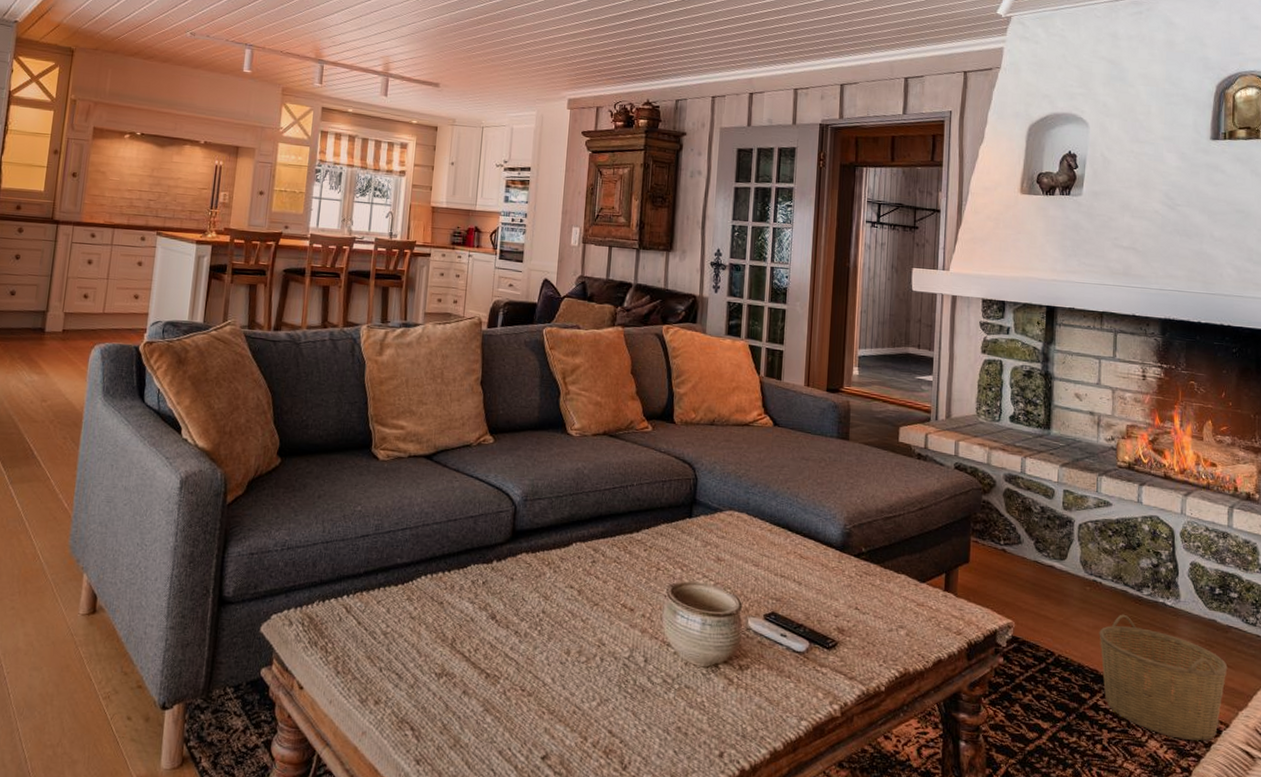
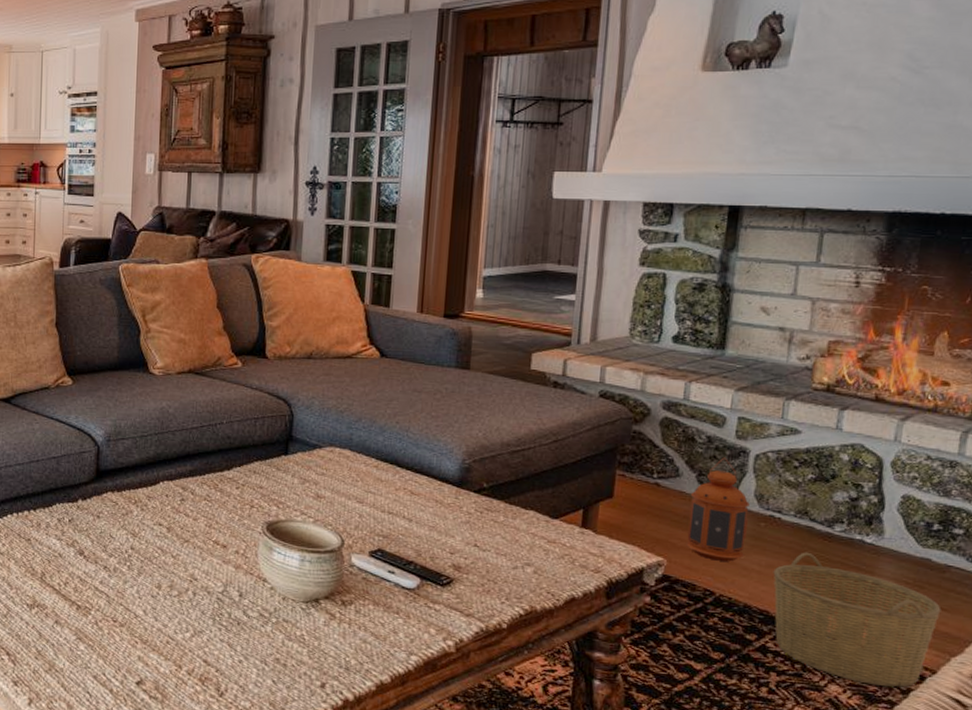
lantern: none [1030,526,1077,623] -> present [686,457,750,562]

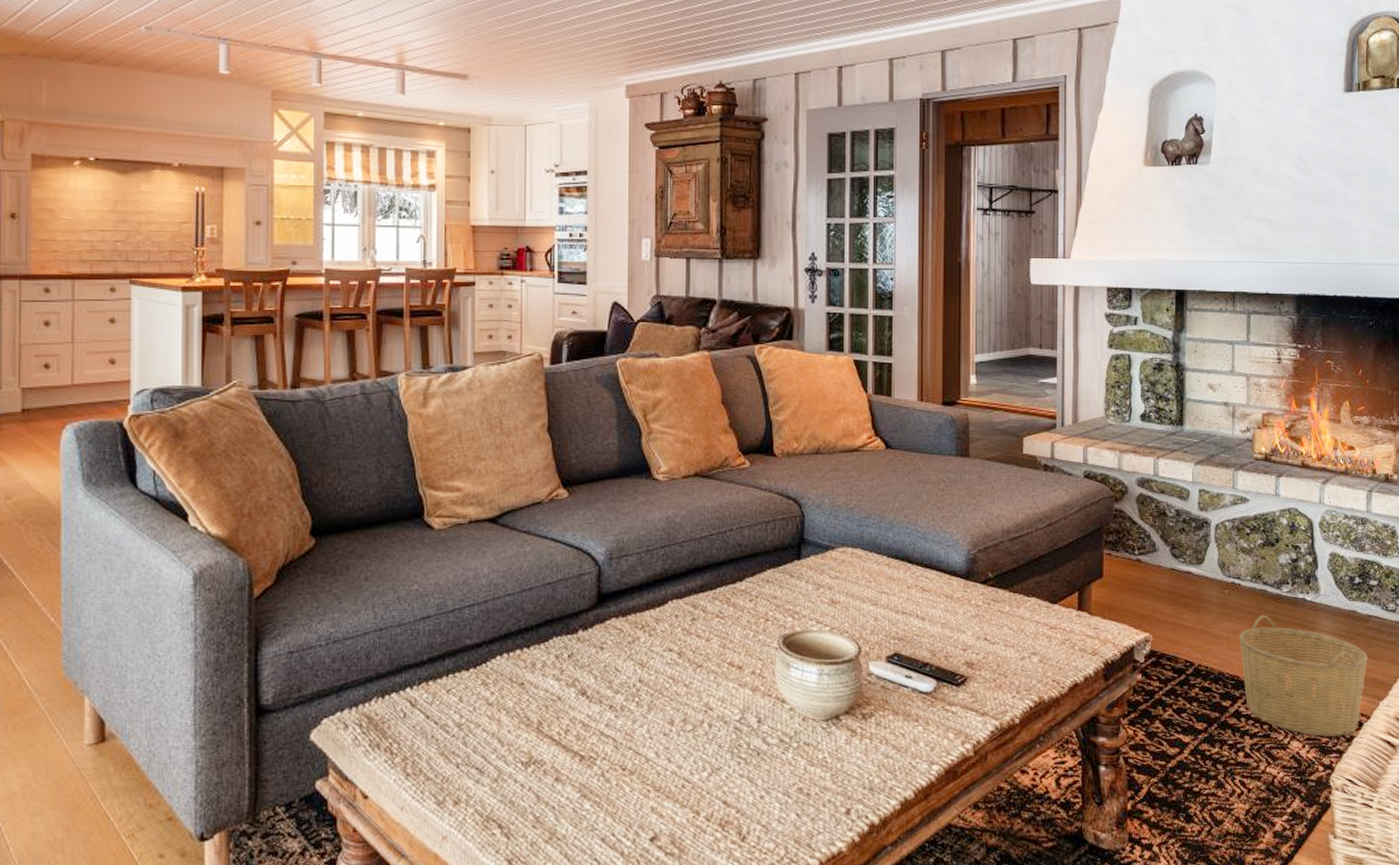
lantern: present [686,457,750,562] -> none [1166,529,1215,631]

